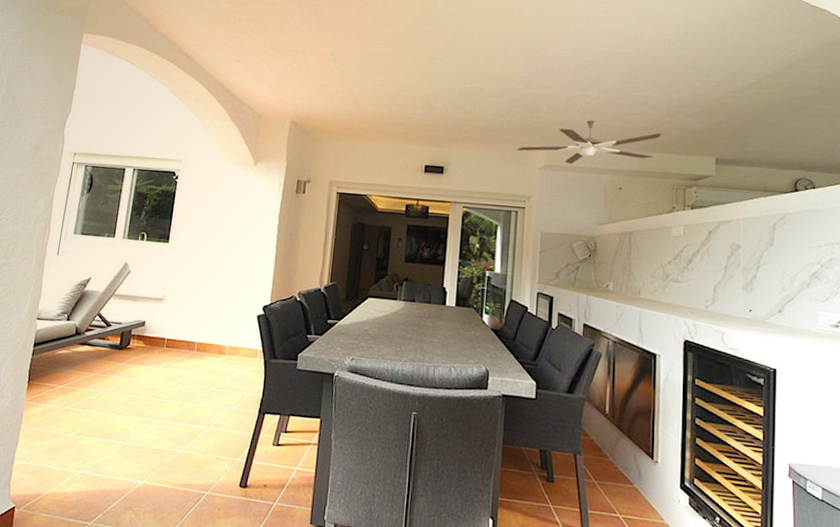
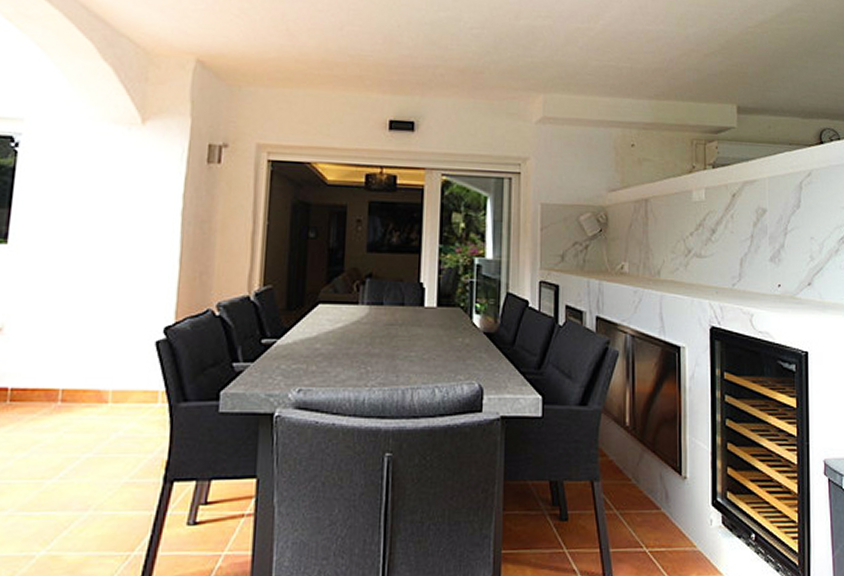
ceiling fan: present [516,120,661,164] -> none [506,59,677,116]

